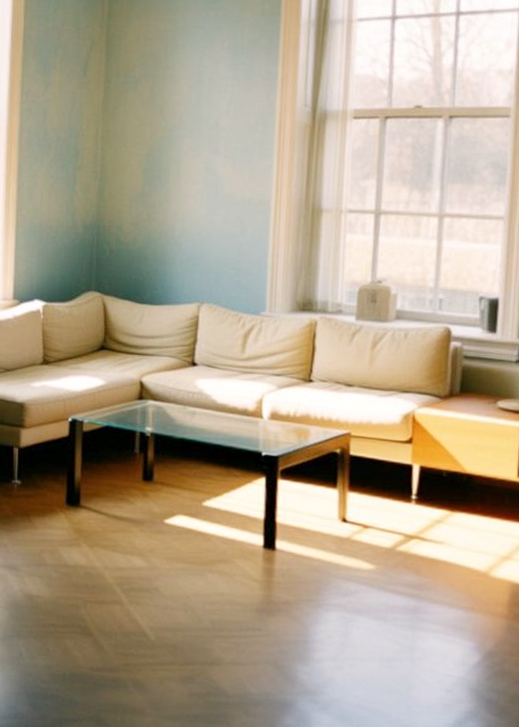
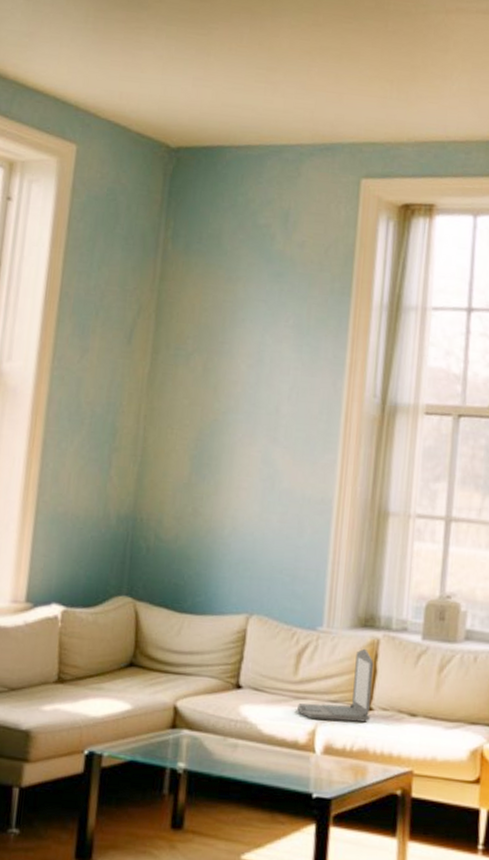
laptop: none [246,329,313,392] -> present [297,648,374,723]

